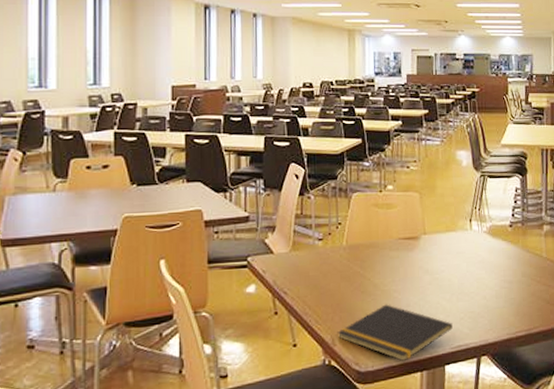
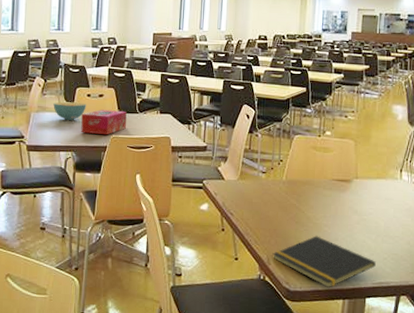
cereal bowl: none [38,177,86,202] -> present [53,102,86,121]
tissue box: none [80,183,142,216] -> present [81,110,127,135]

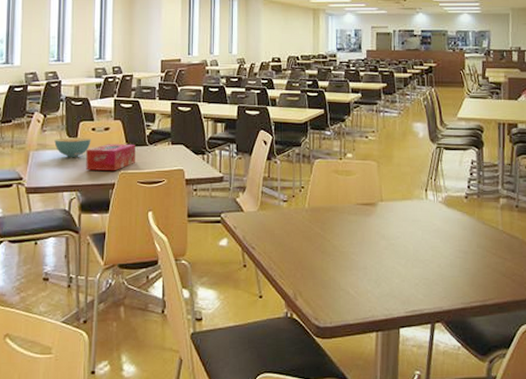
notepad: present [272,236,376,288] -> none [299,265,407,321]

